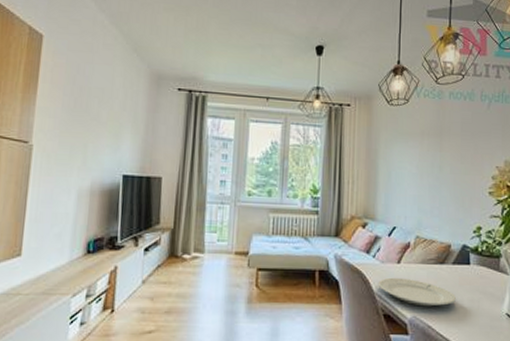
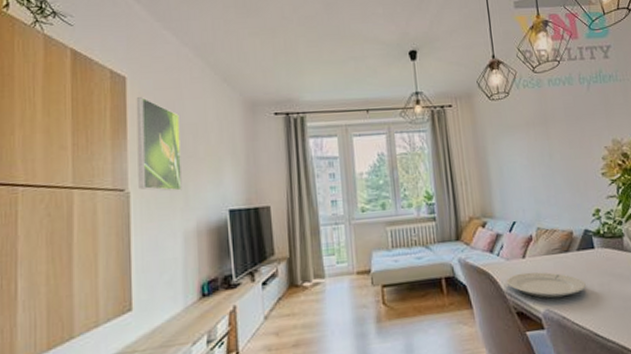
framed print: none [42,56,88,150] -> present [136,97,182,192]

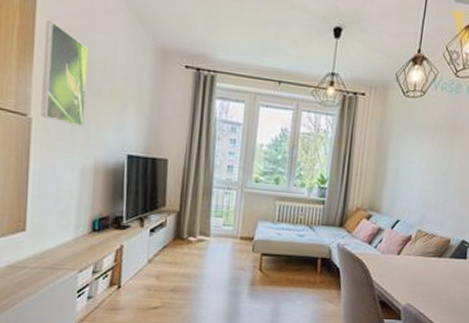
plate: present [506,272,586,299] -> none [376,267,449,296]

